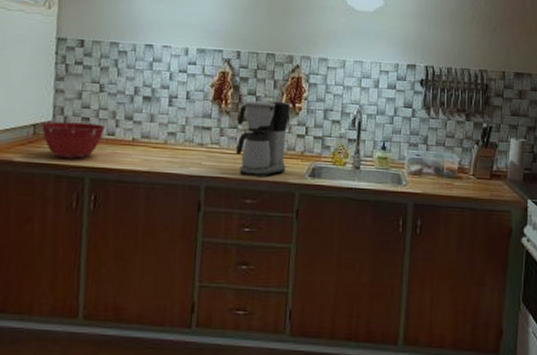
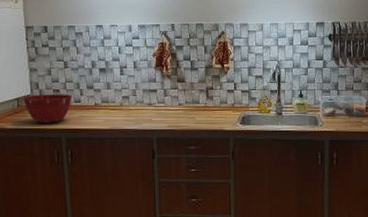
coffee maker: present [236,100,291,178] -> none [177,63,221,127]

